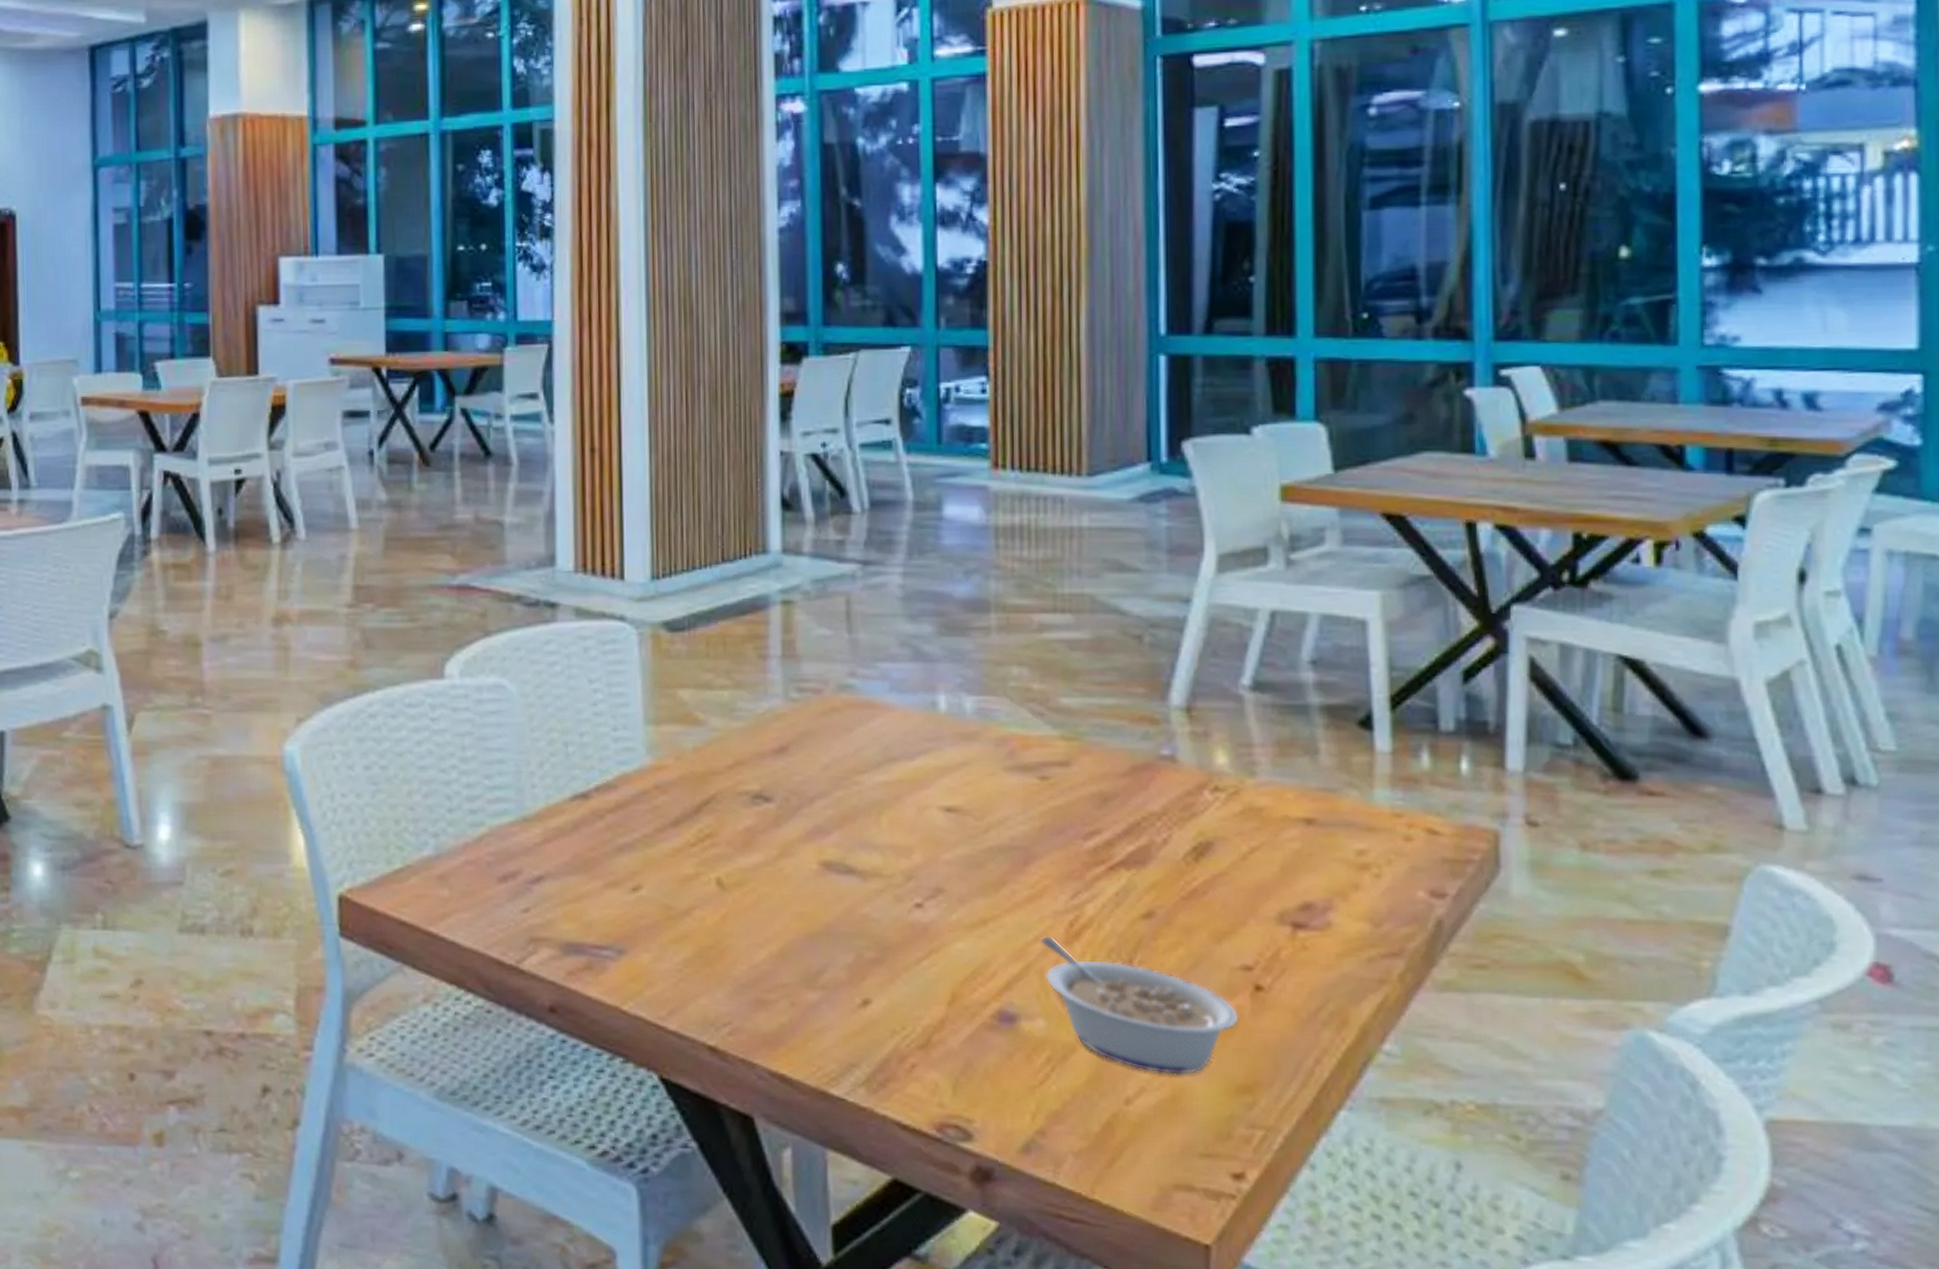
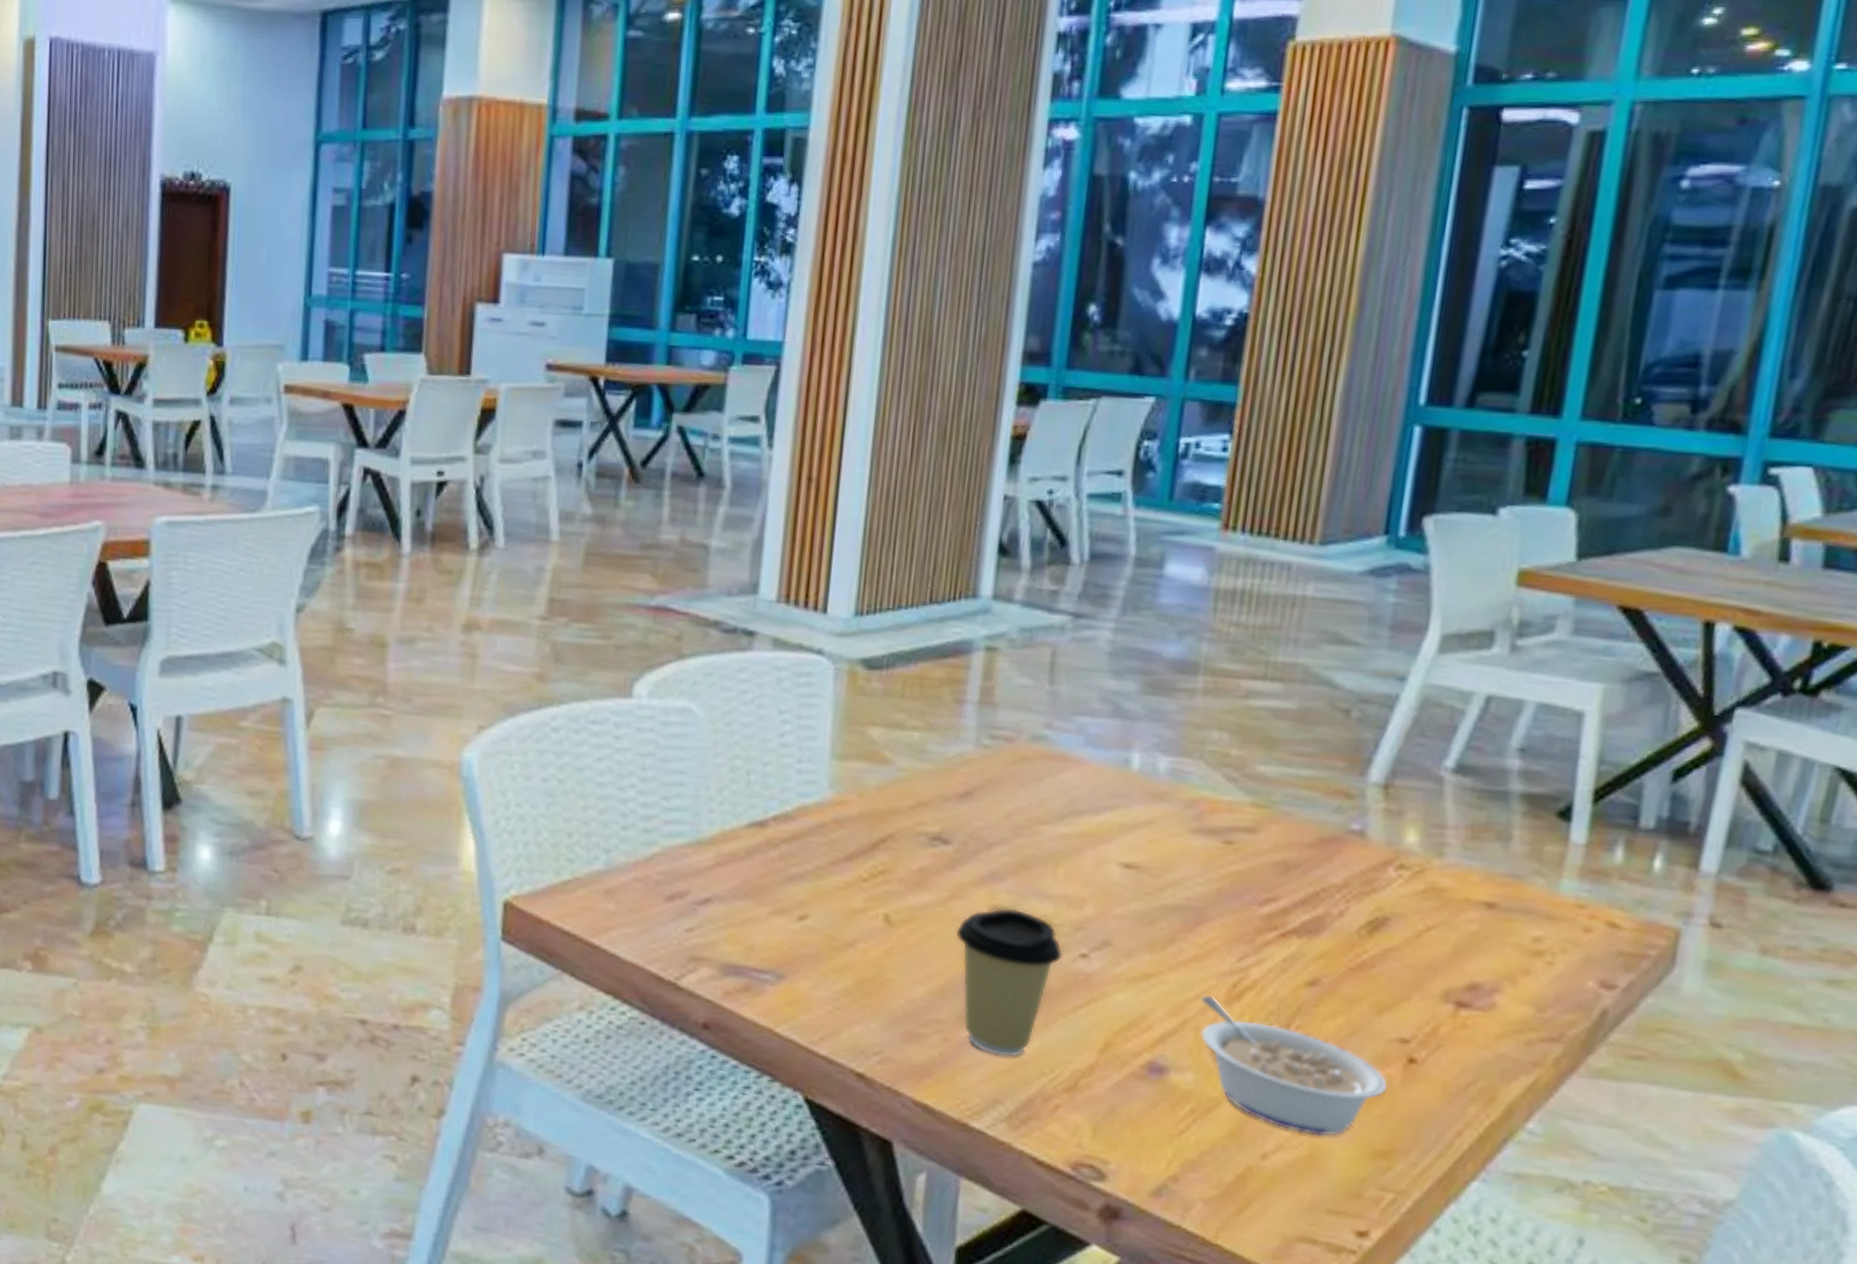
coffee cup: none [789,862,899,1018] -> present [955,908,1064,1058]

